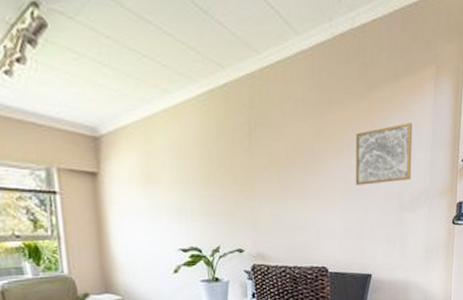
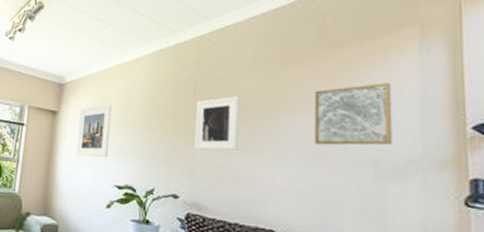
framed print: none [125,158,167,223] -> present [75,103,113,158]
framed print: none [252,143,294,202] -> present [194,96,240,151]

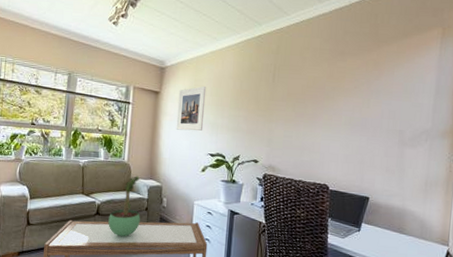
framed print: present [194,96,240,151] -> none [271,81,308,125]
wall art: present [314,82,393,146] -> none [360,72,418,121]

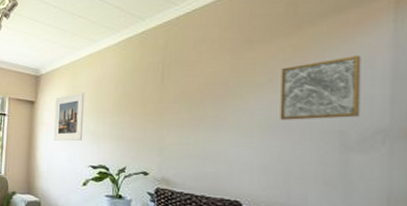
wall art: none [360,72,418,121] -> present [280,56,361,120]

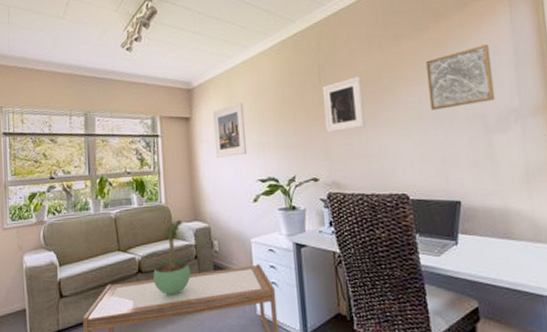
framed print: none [162,78,206,131] -> present [322,76,366,133]

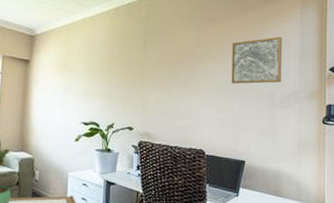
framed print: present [212,102,247,158] -> none [47,53,78,100]
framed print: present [322,76,366,133] -> none [145,47,179,91]

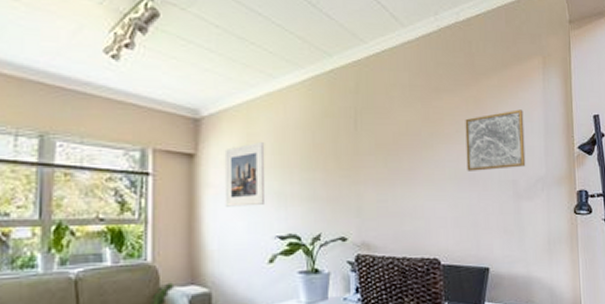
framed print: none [47,53,78,100] -> present [224,141,266,207]

